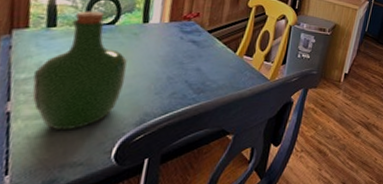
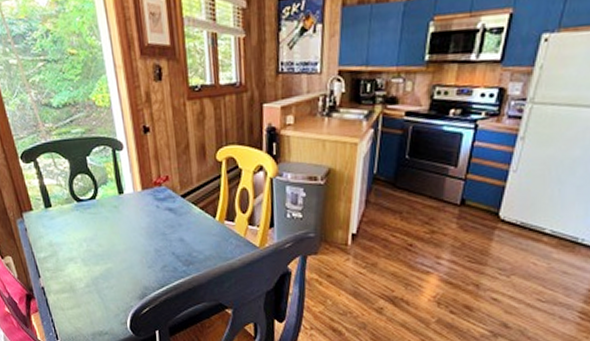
wine bottle: present [32,11,127,131] -> none [48,187,120,303]

